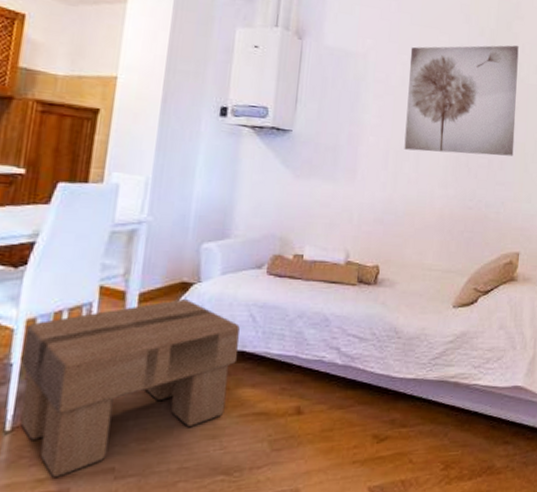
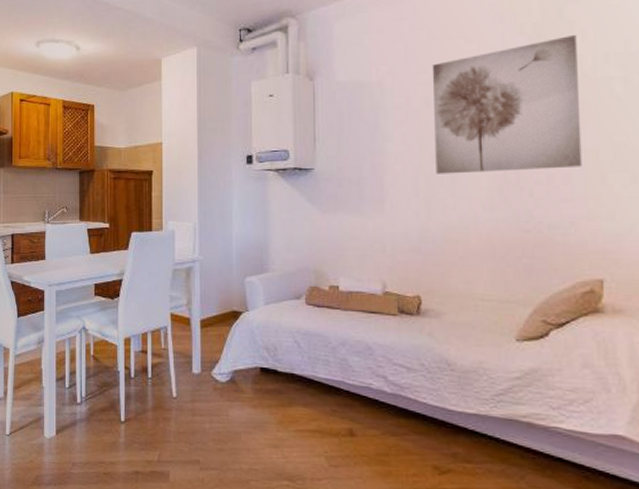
footstool: present [20,298,240,477] -> none [124,325,288,461]

